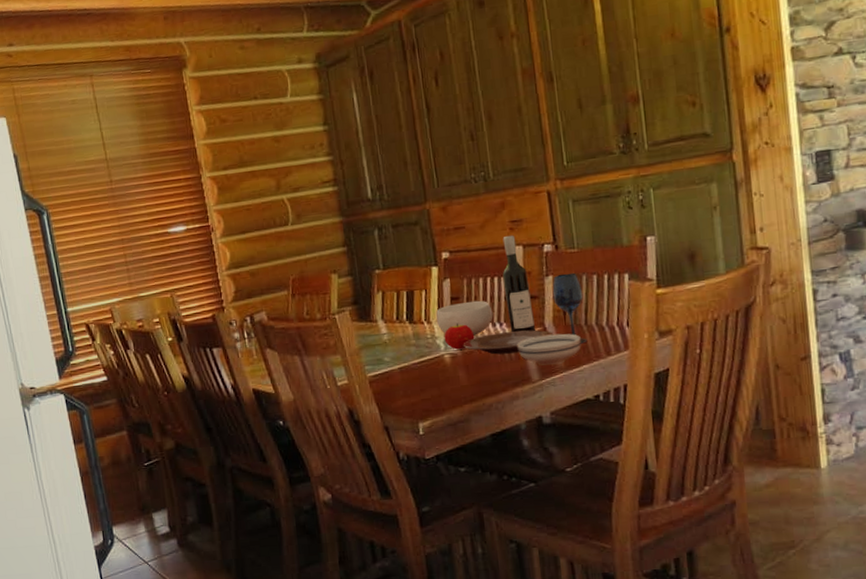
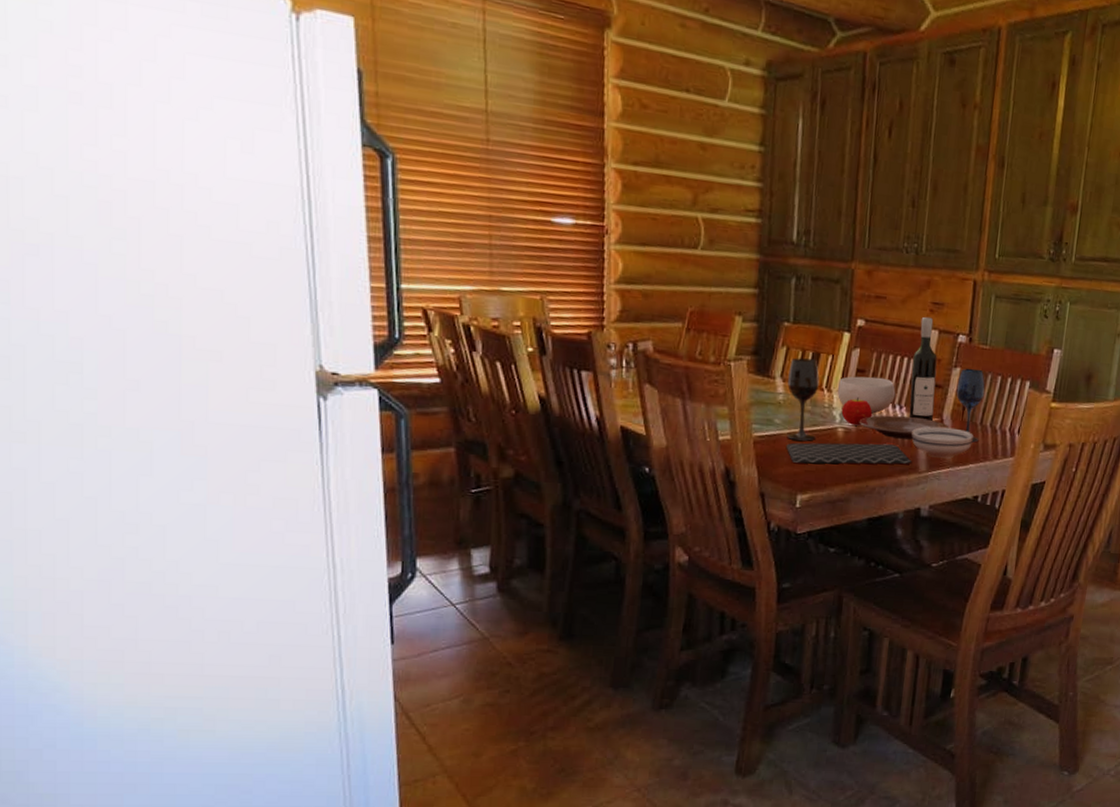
wine glass: none [388,297,426,374] -> present [787,358,819,441]
placemat: none [399,360,524,394] -> present [786,442,912,465]

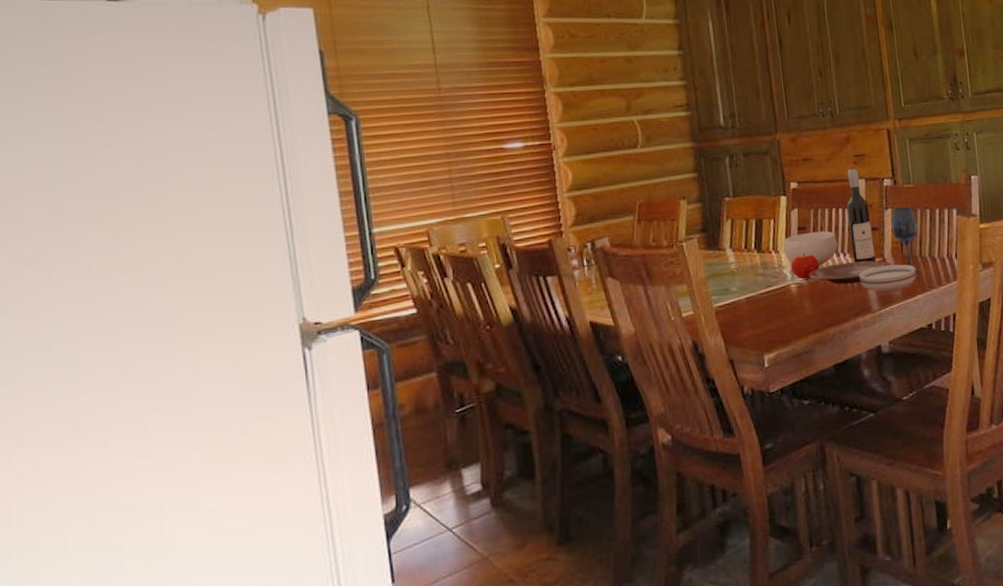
placemat: present [786,442,912,465] -> none [745,290,865,325]
wine glass: present [787,358,819,441] -> none [736,226,772,304]

